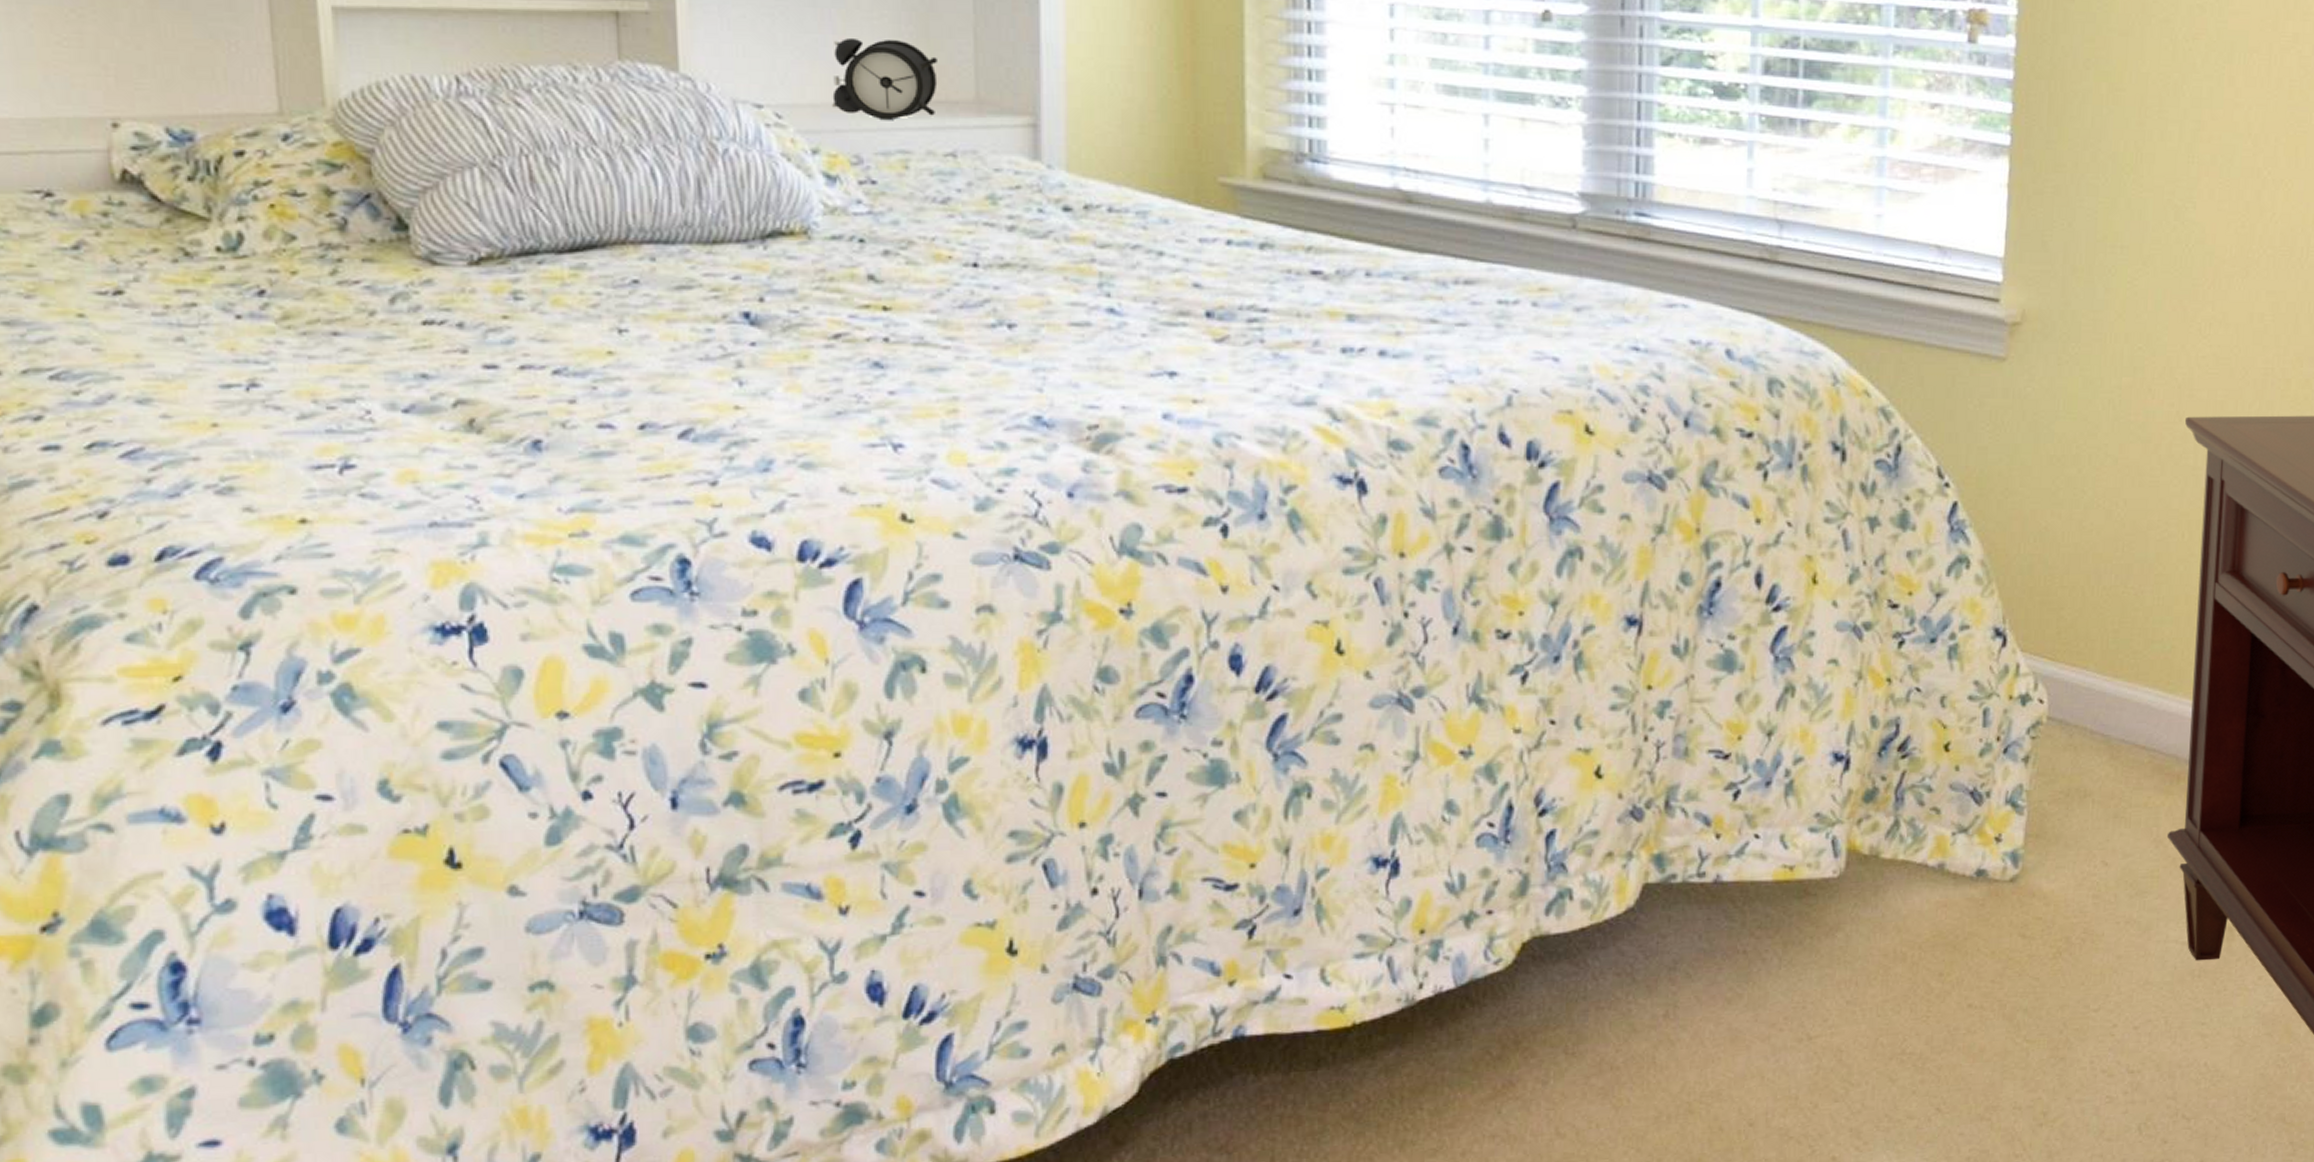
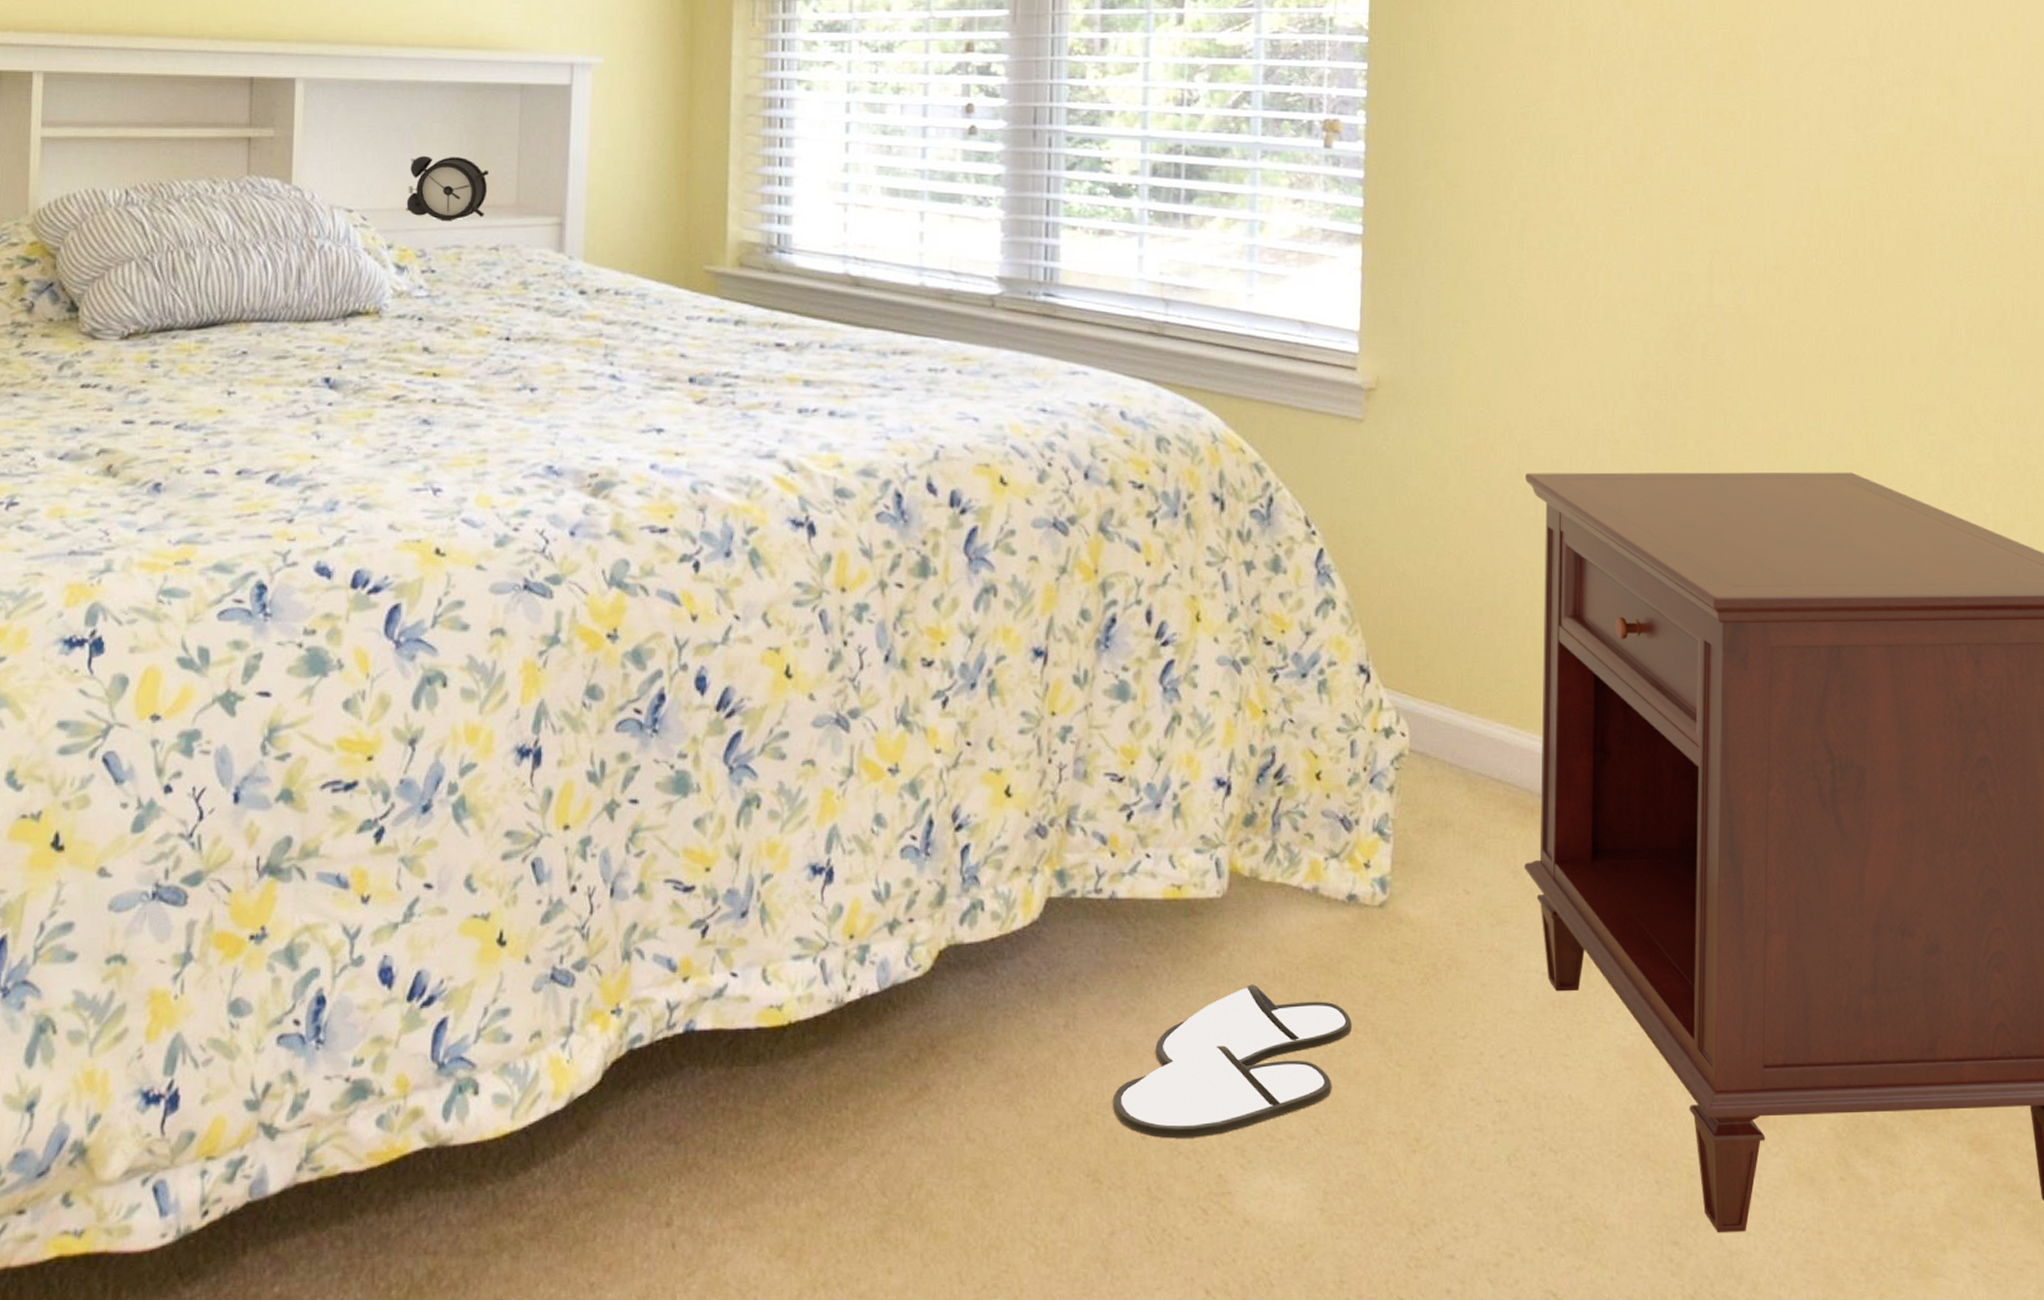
slippers: none [1717,964,1978,1125] -> present [1112,983,1352,1139]

